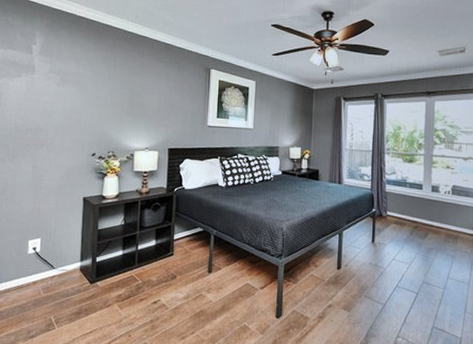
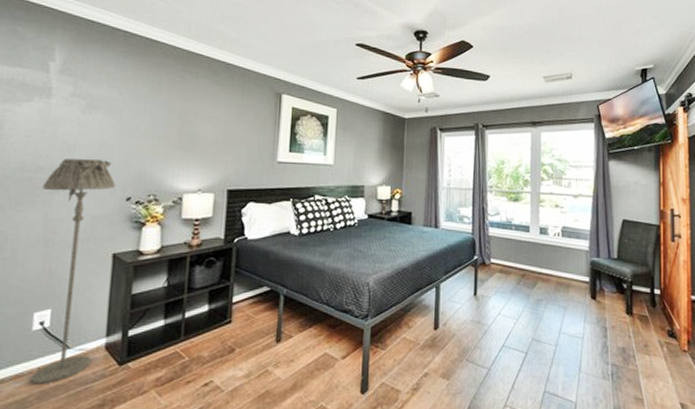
floor lamp: none [28,122,83,295] -> present [30,158,115,385]

